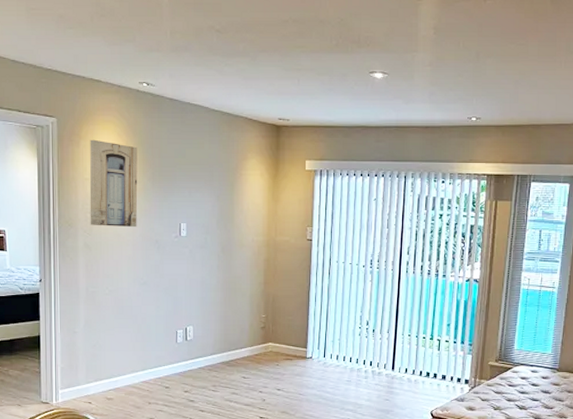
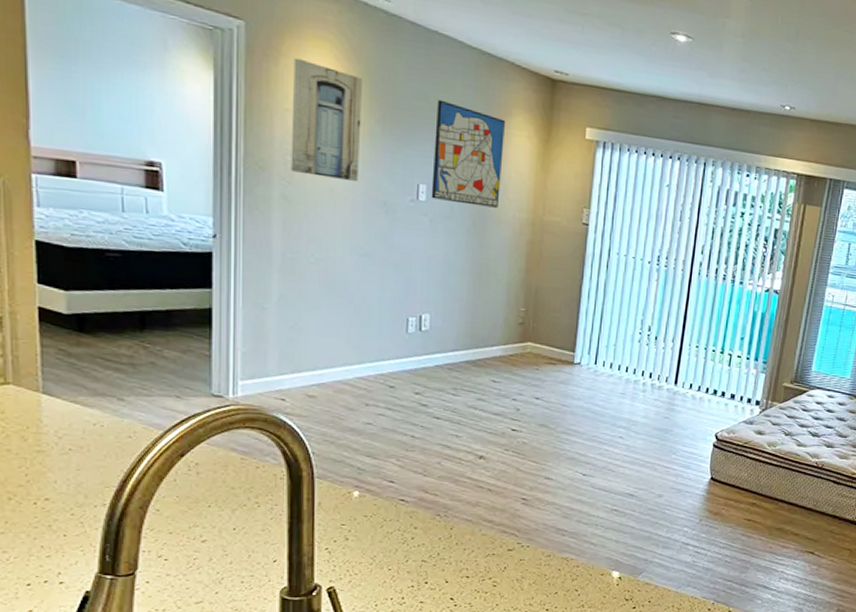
wall art: none [190,155,242,235] -> present [431,99,505,208]

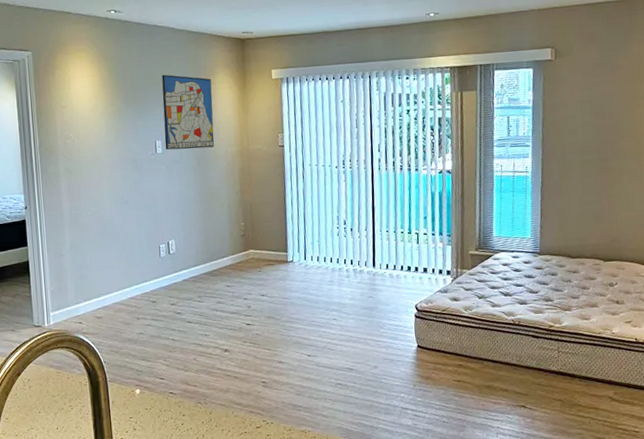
wall art: present [291,57,362,182] -> none [64,68,114,150]

